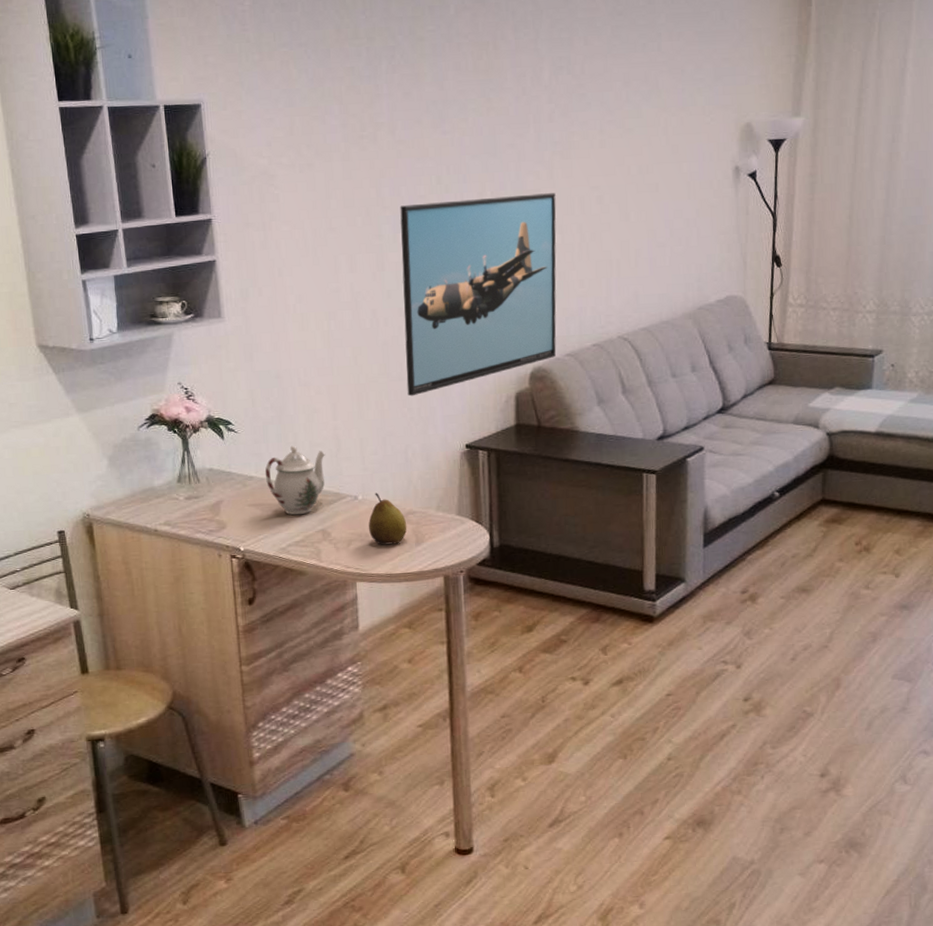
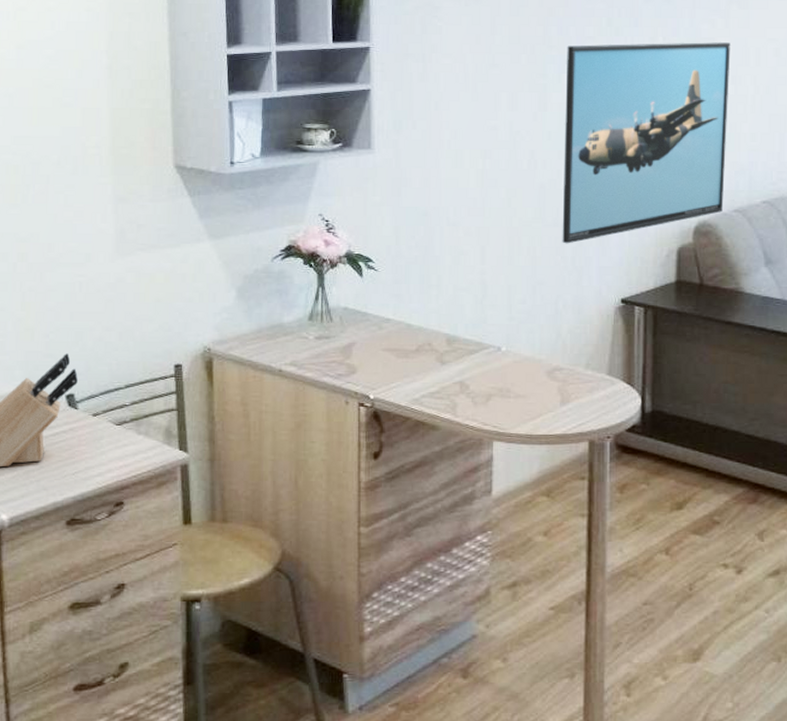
teapot: present [265,445,326,515] -> none [403,288,470,364]
fruit: present [368,492,407,545] -> none [511,345,552,403]

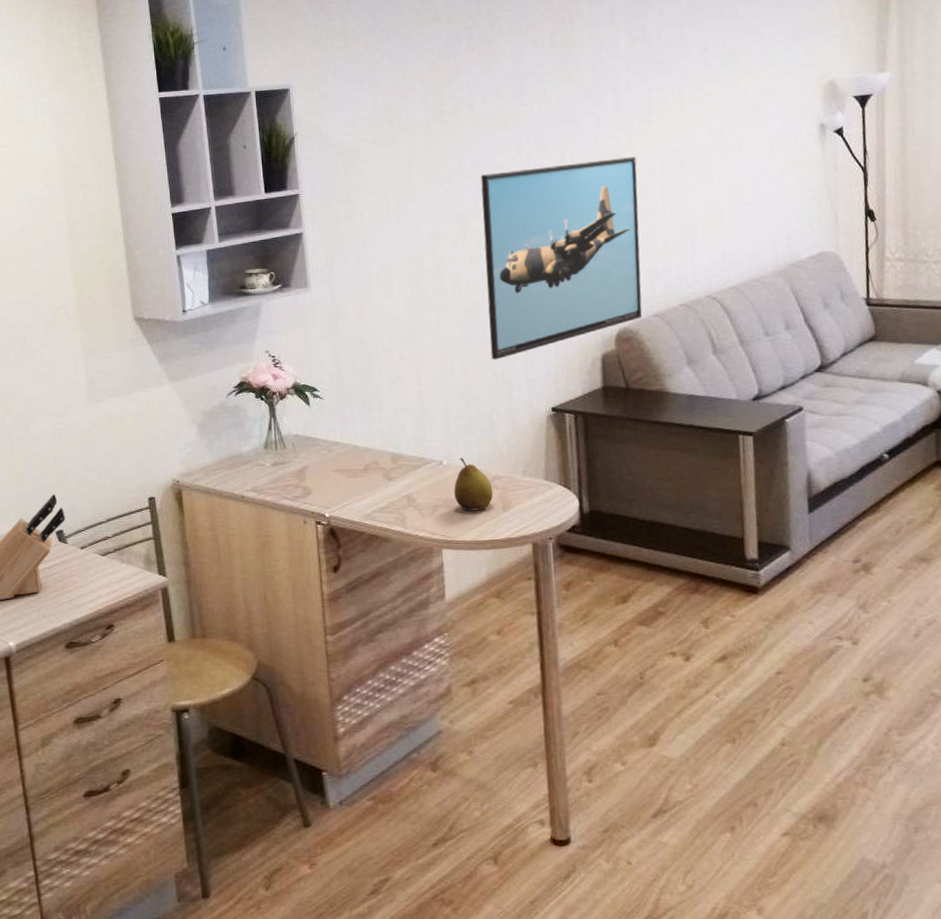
fruit: none [511,345,552,403] -> present [454,457,494,511]

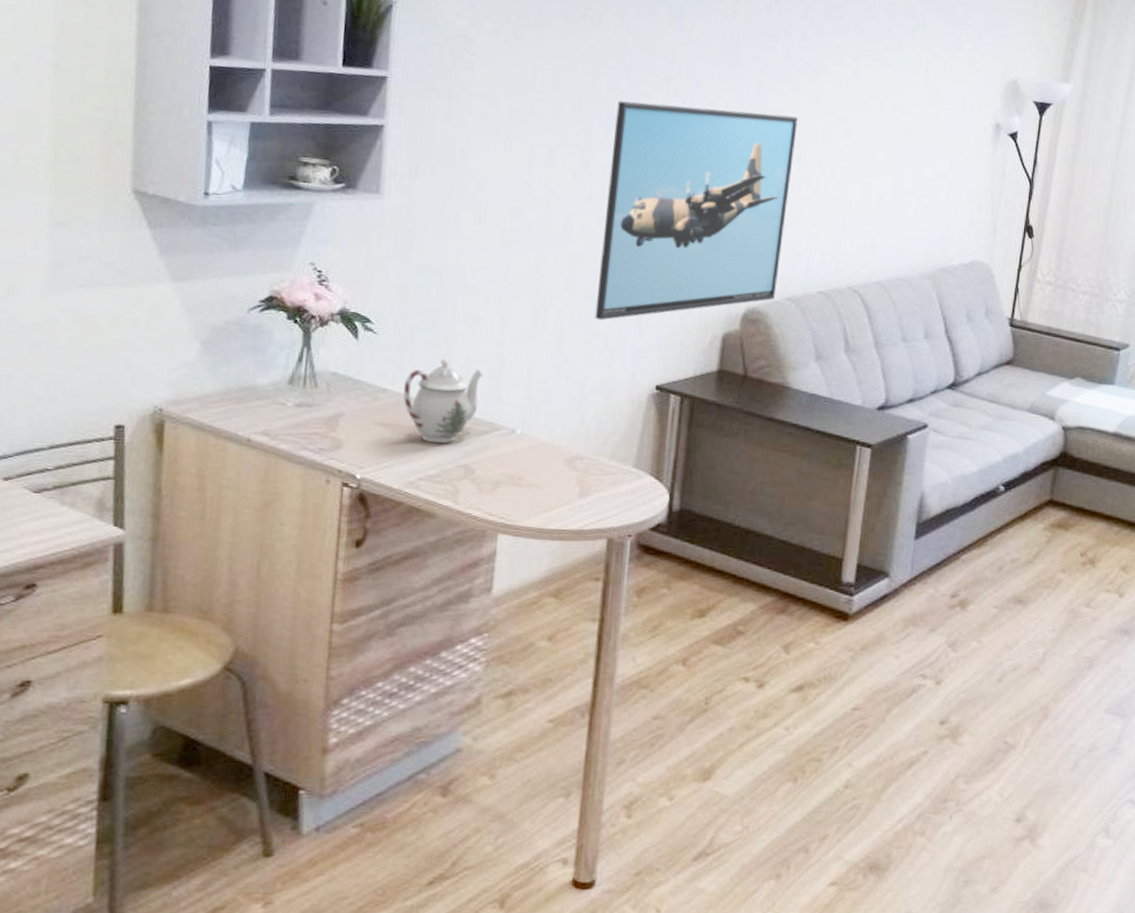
teapot: none [349,411,410,481] -> present [403,358,484,444]
fruit: present [454,457,494,511] -> none [523,428,572,494]

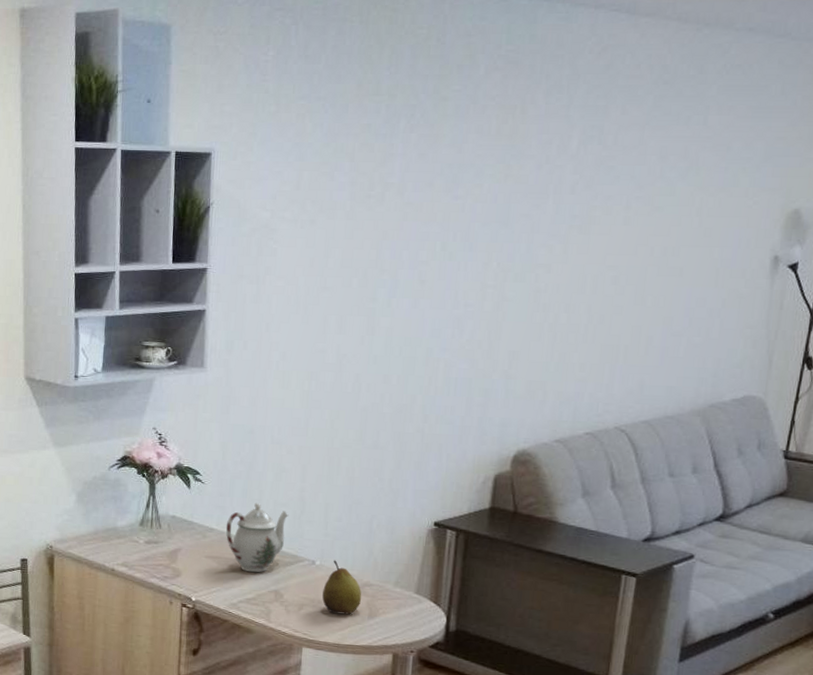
fruit: none [523,428,572,494] -> present [322,560,362,615]
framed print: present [595,101,798,321] -> none [380,268,567,467]

